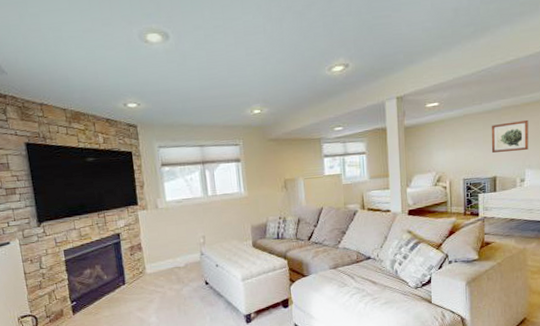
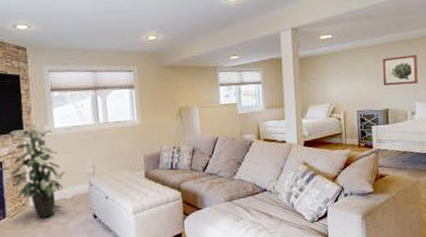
indoor plant: none [124,198,178,285] -> present [9,124,65,218]

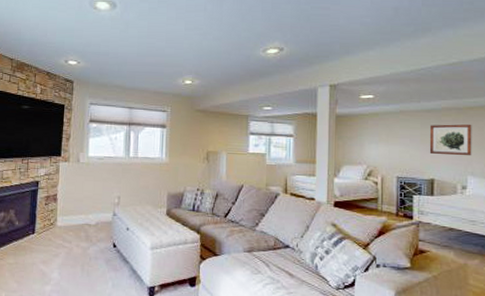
indoor plant: present [9,124,65,218] -> none [43,151,93,240]

